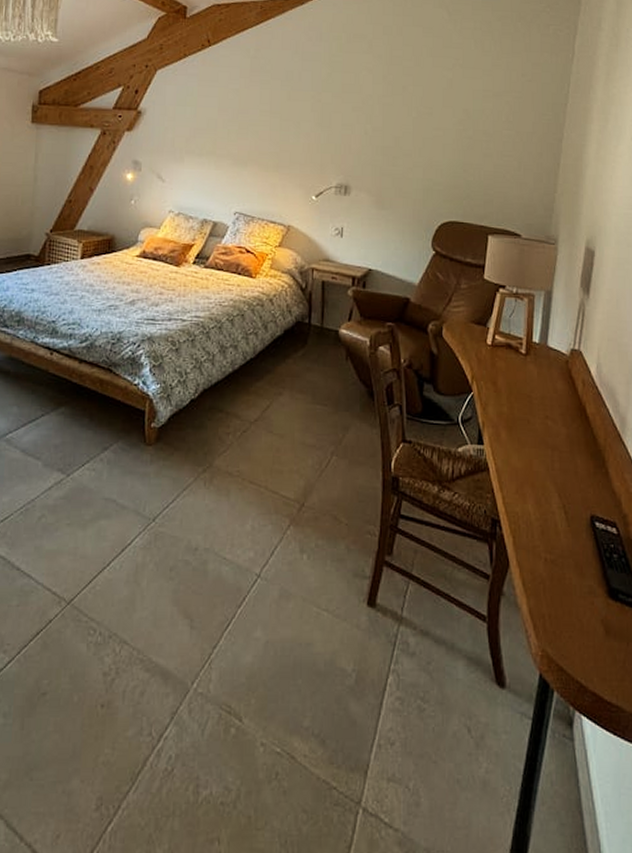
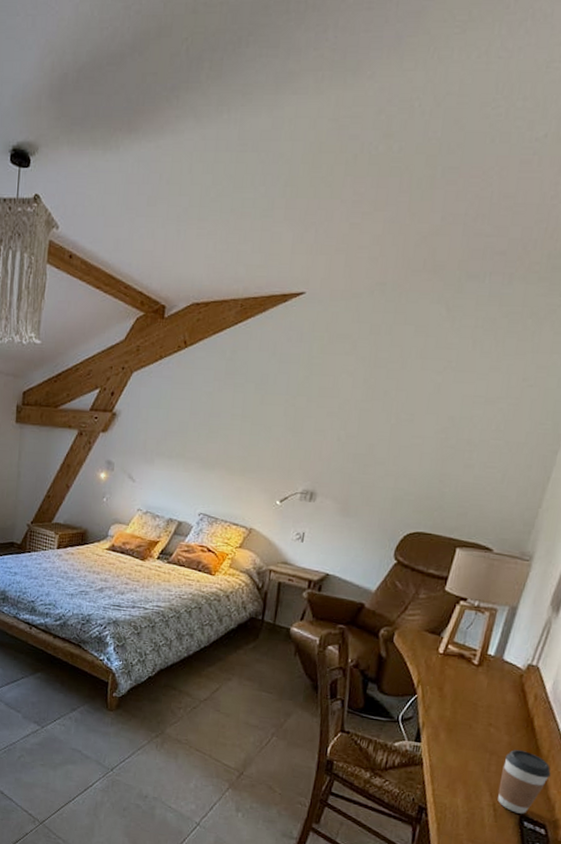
coffee cup: none [565,442,611,513] -> present [498,750,551,814]

